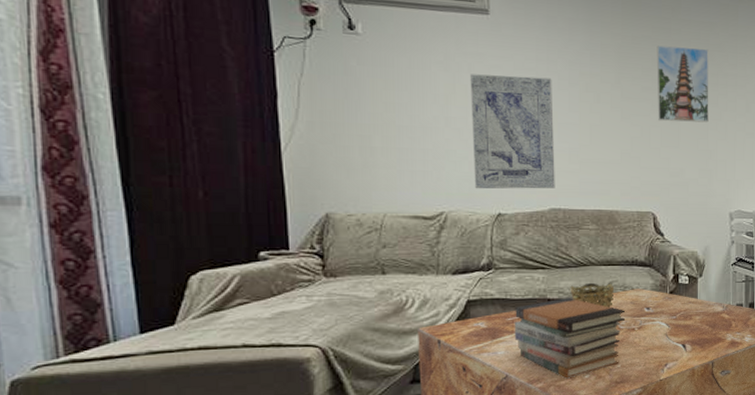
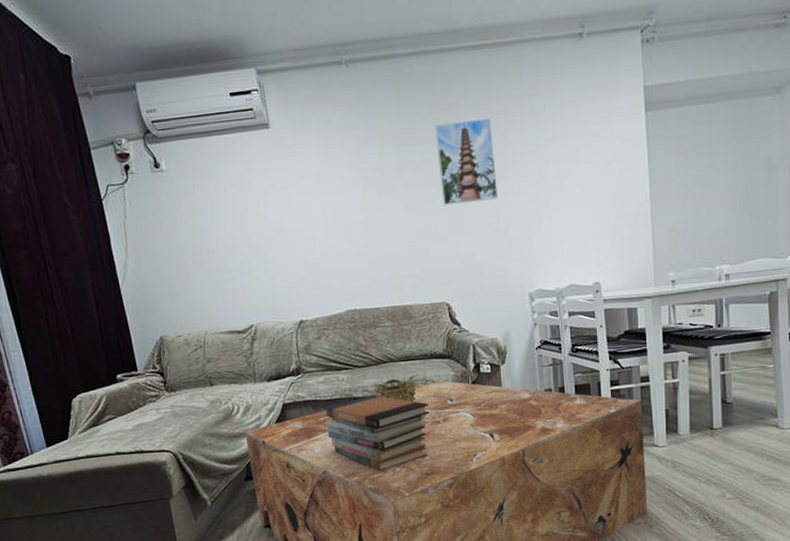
wall art: present [470,74,555,189] -> none [260,180,349,300]

